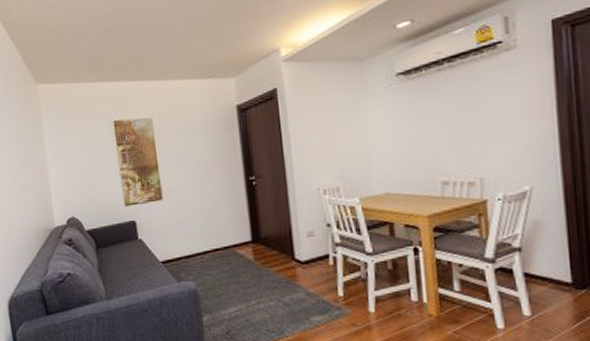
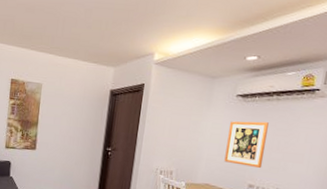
wall art: none [397,98,454,161] -> present [224,121,269,168]

